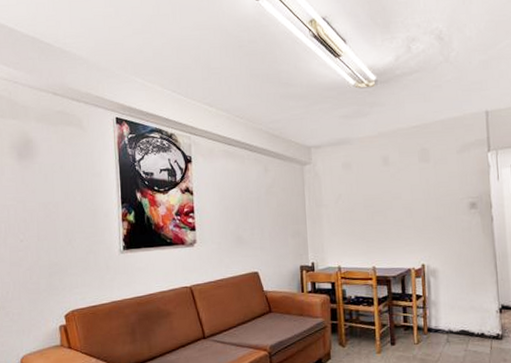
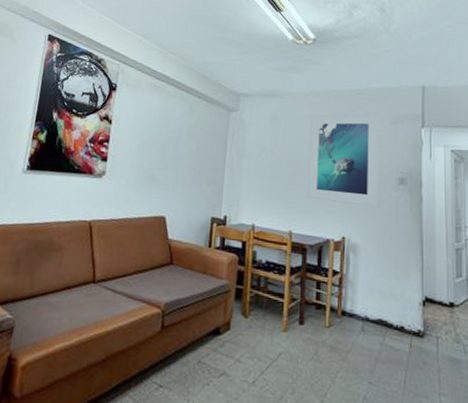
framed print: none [380,144,453,236] -> present [306,113,380,207]

